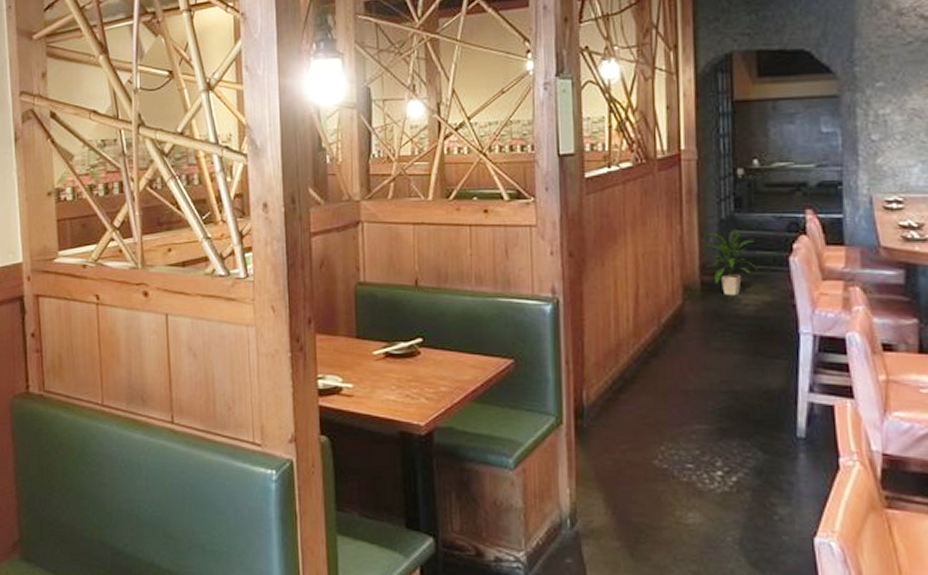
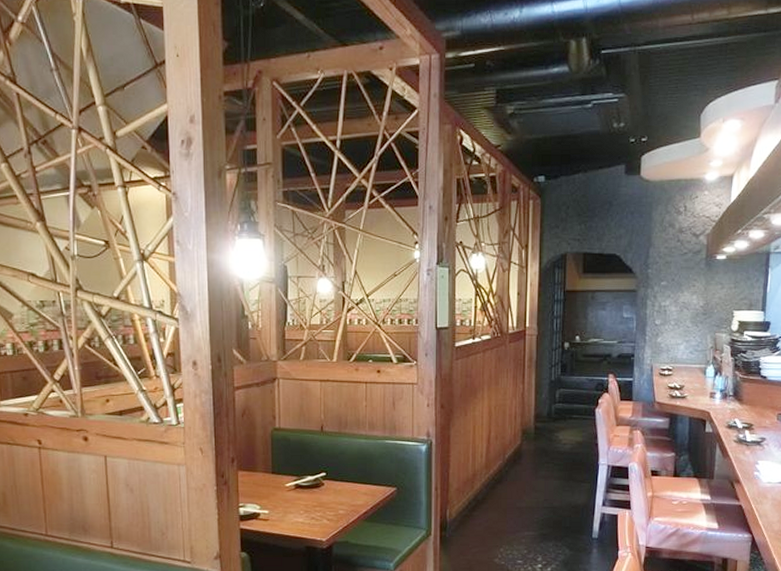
indoor plant: present [703,227,759,296] -> none [538,386,575,438]

